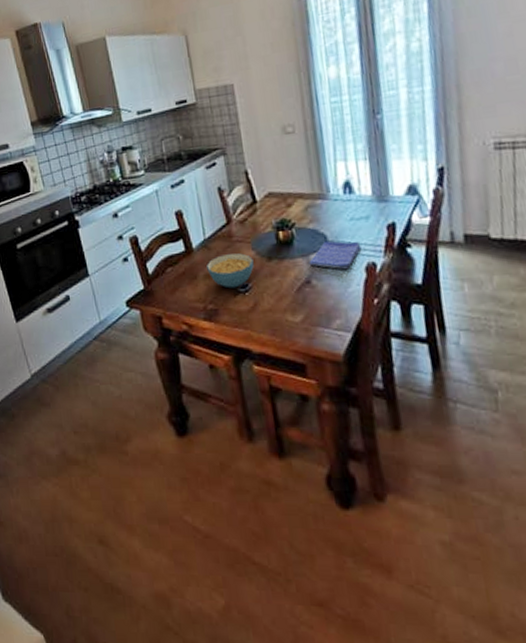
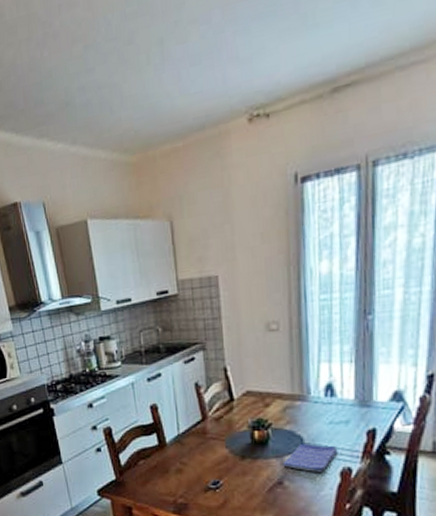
cereal bowl: present [207,253,254,289] -> none [179,450,227,484]

